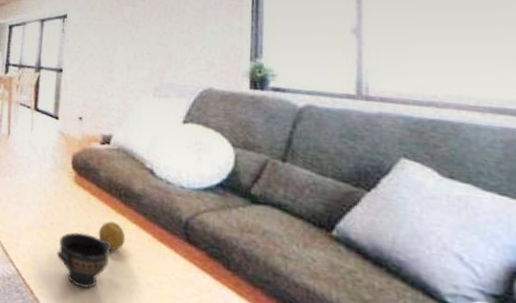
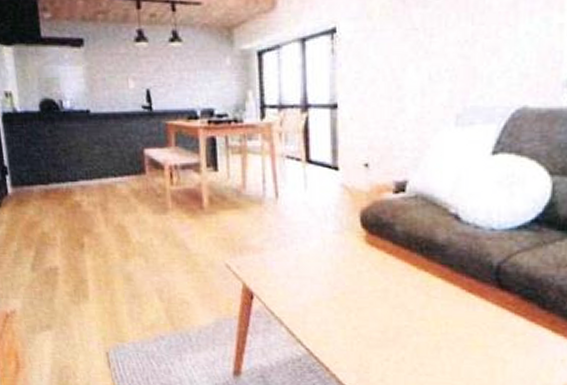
bowl: present [56,232,112,289] -> none [352,297,415,355]
fruit: present [98,221,126,251] -> none [399,280,430,311]

